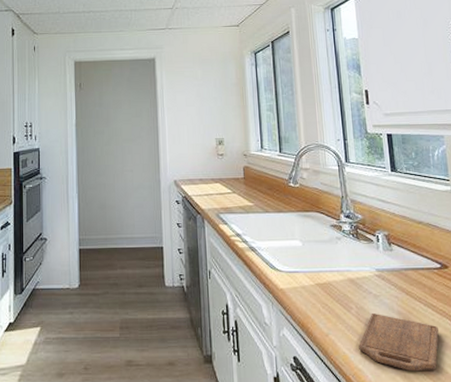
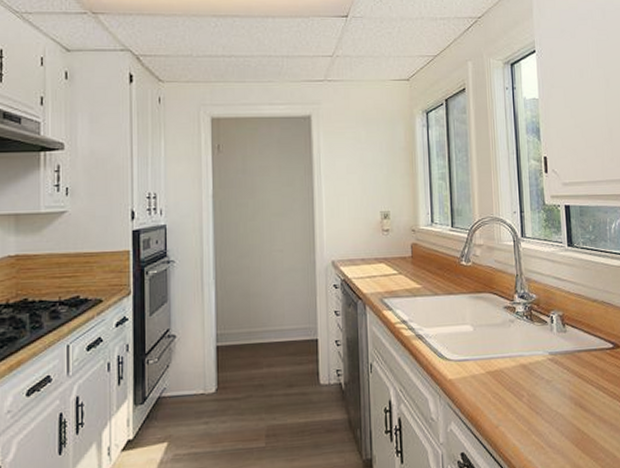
cutting board: present [359,312,439,372] -> none [529,399,609,459]

